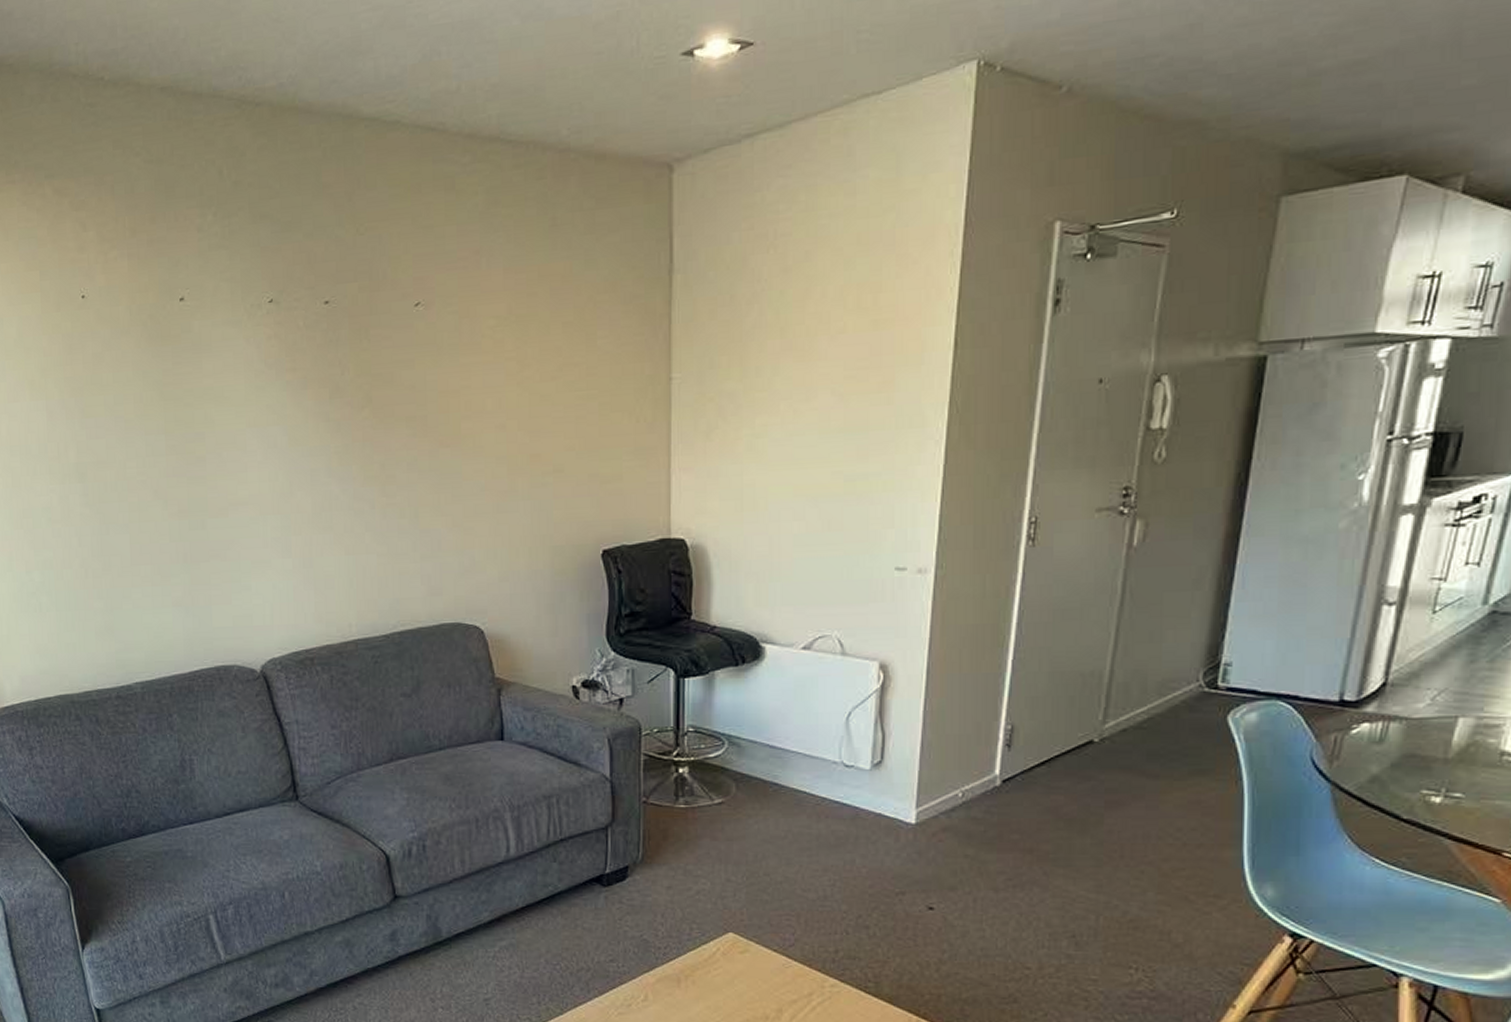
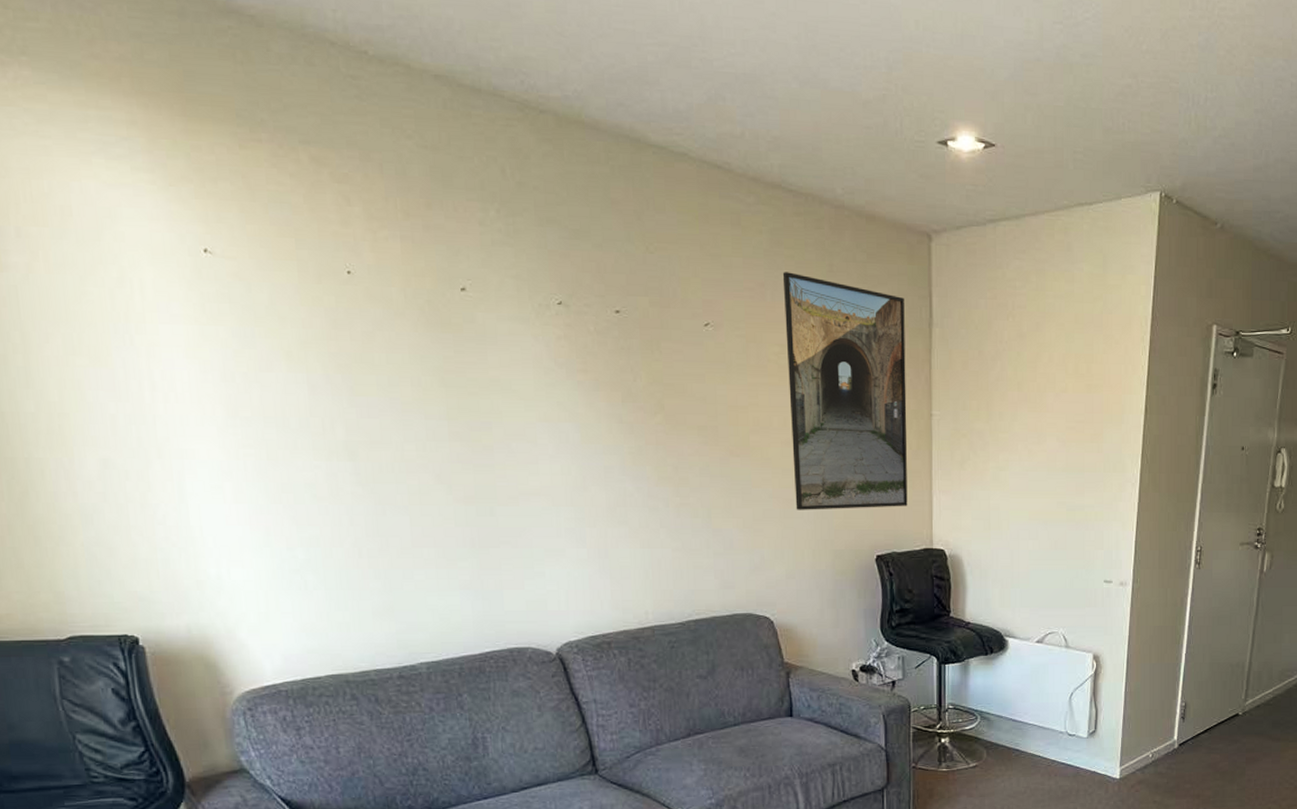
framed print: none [499,233,641,503] -> present [782,272,908,510]

